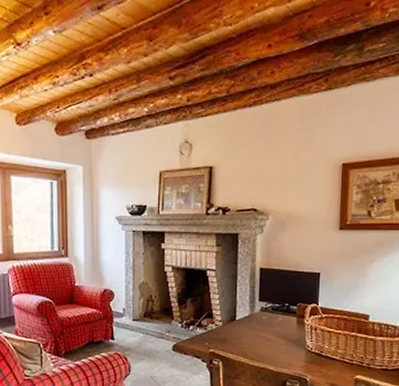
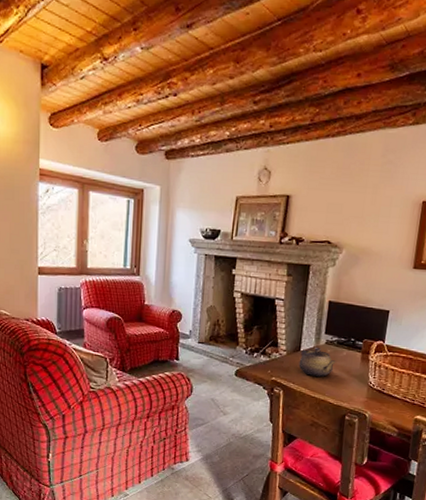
teapot: none [235,316,272,344] -> present [298,348,336,377]

